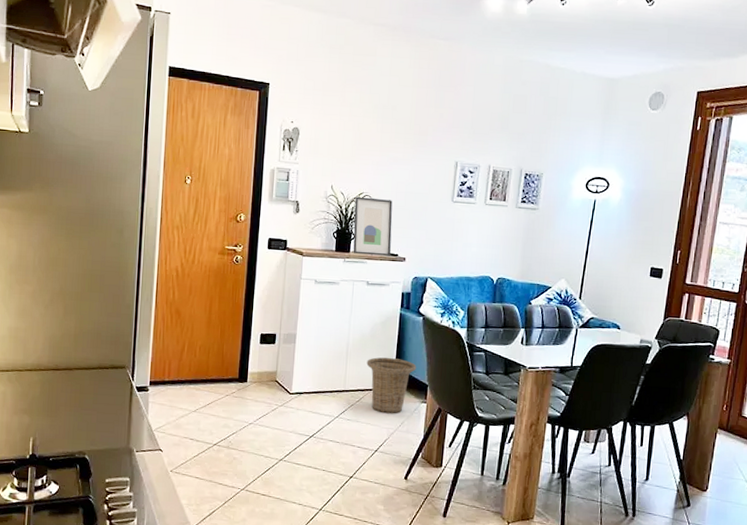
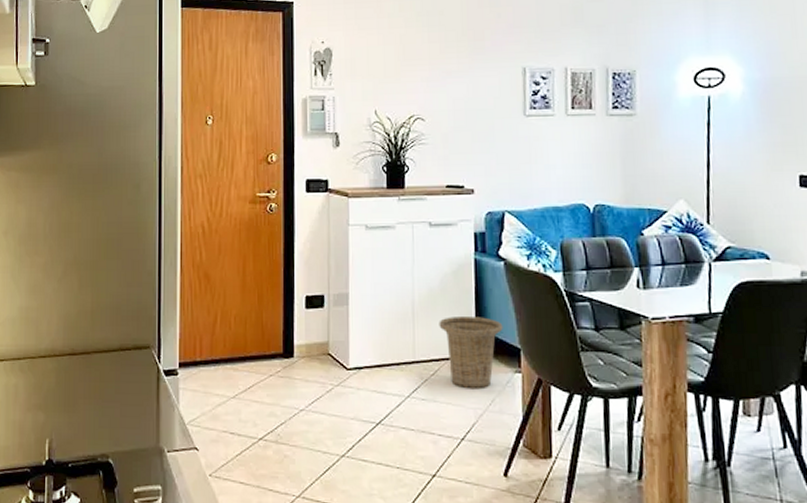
picture frame: present [353,196,393,256] -> none [405,120,456,191]

